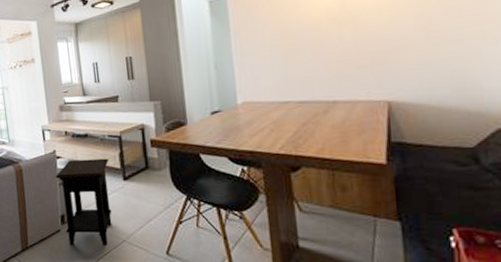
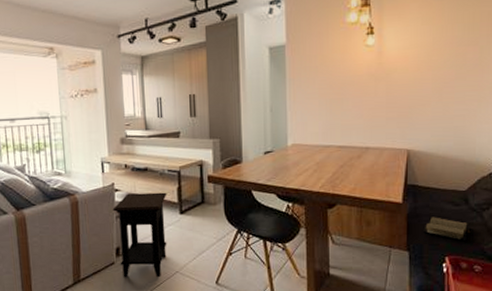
book: none [418,180,487,210] -> present [423,217,471,242]

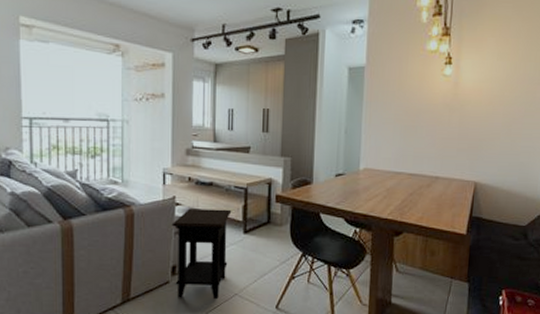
book: present [423,217,471,242] -> none [484,250,528,276]

